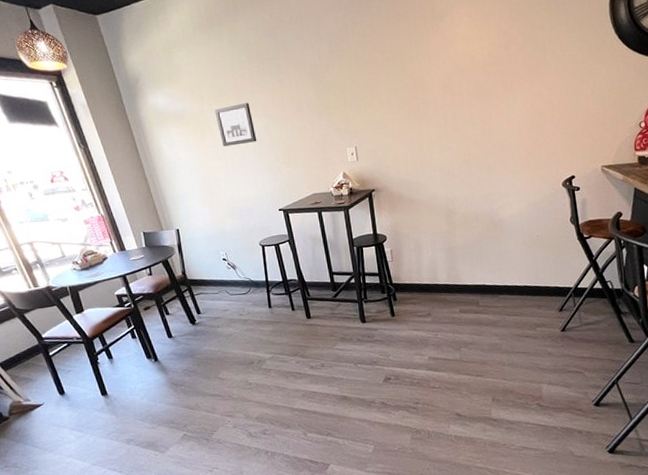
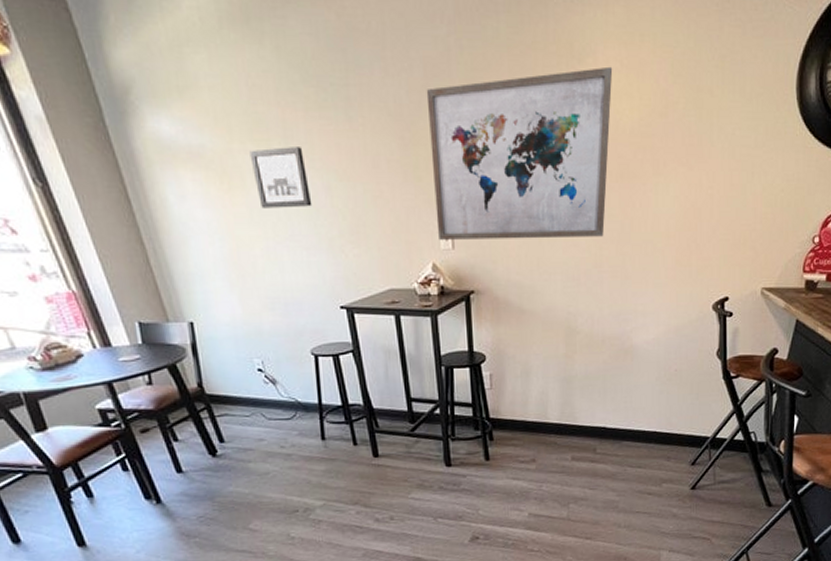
wall art: none [332,20,470,155] -> present [426,66,613,240]

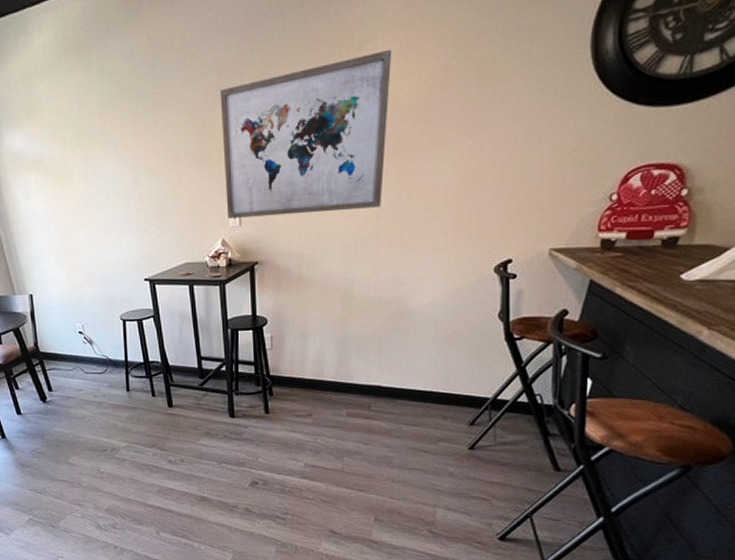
wall art: present [249,147,312,208] -> none [78,149,124,201]

